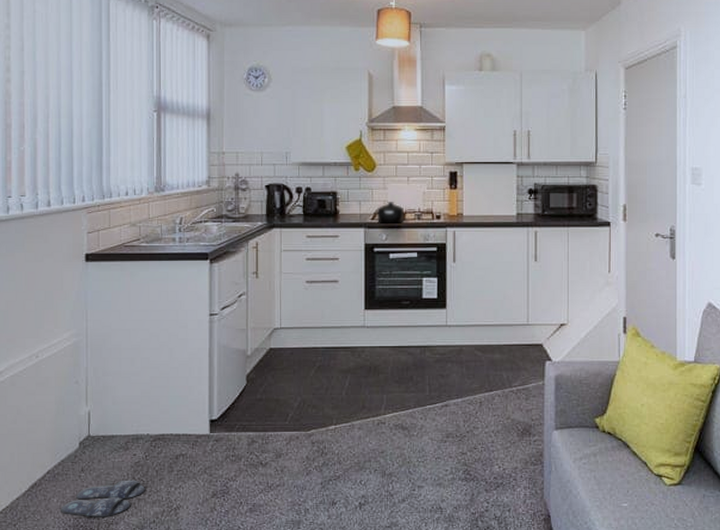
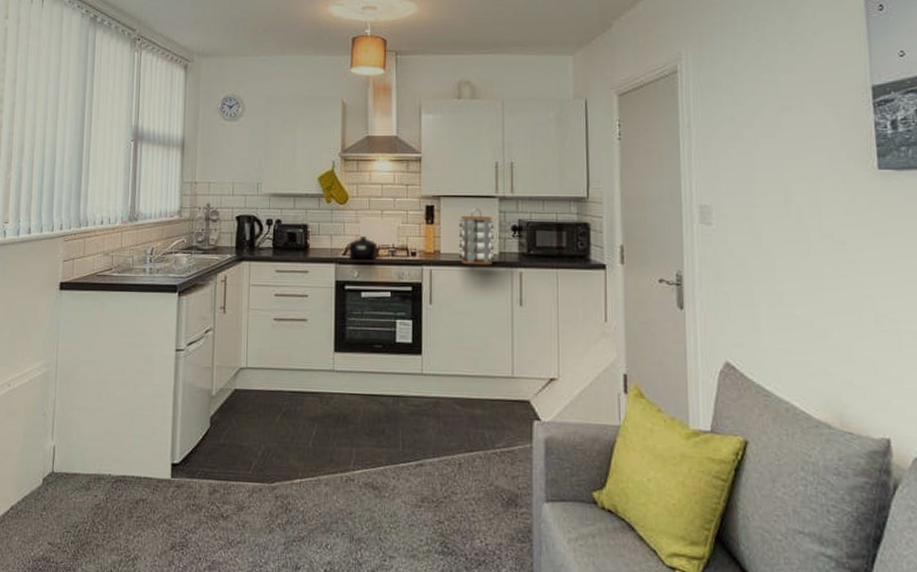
slippers: present [61,480,145,517] -> none [21,522,104,562]
spice rack: none [479,174,513,226] -> present [458,209,495,265]

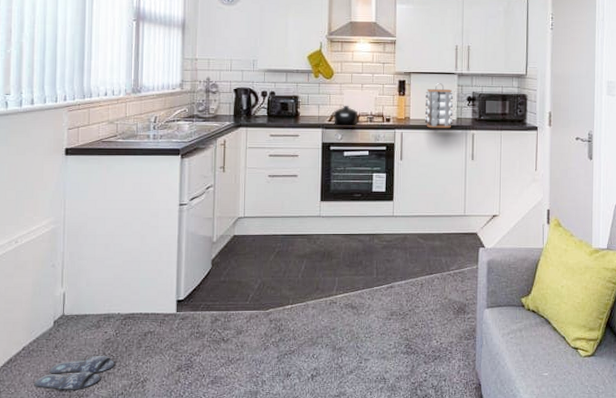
slippers: none [21,522,104,562] -> present [34,355,115,390]

